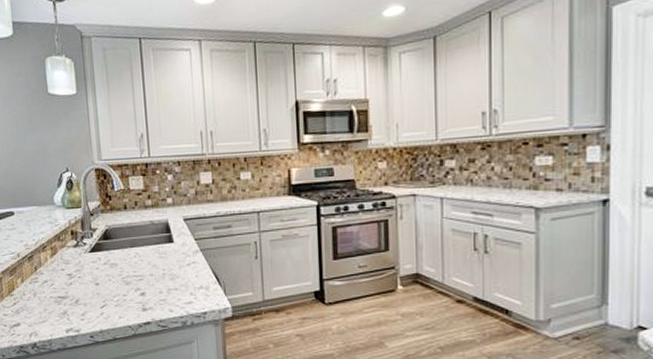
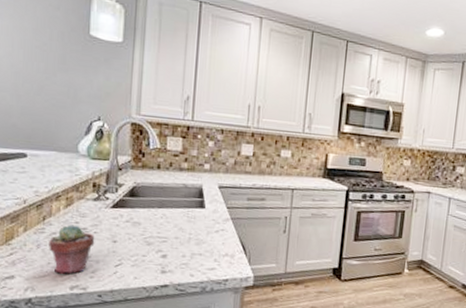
potted succulent: none [43,272,81,318] -> present [49,224,95,274]

